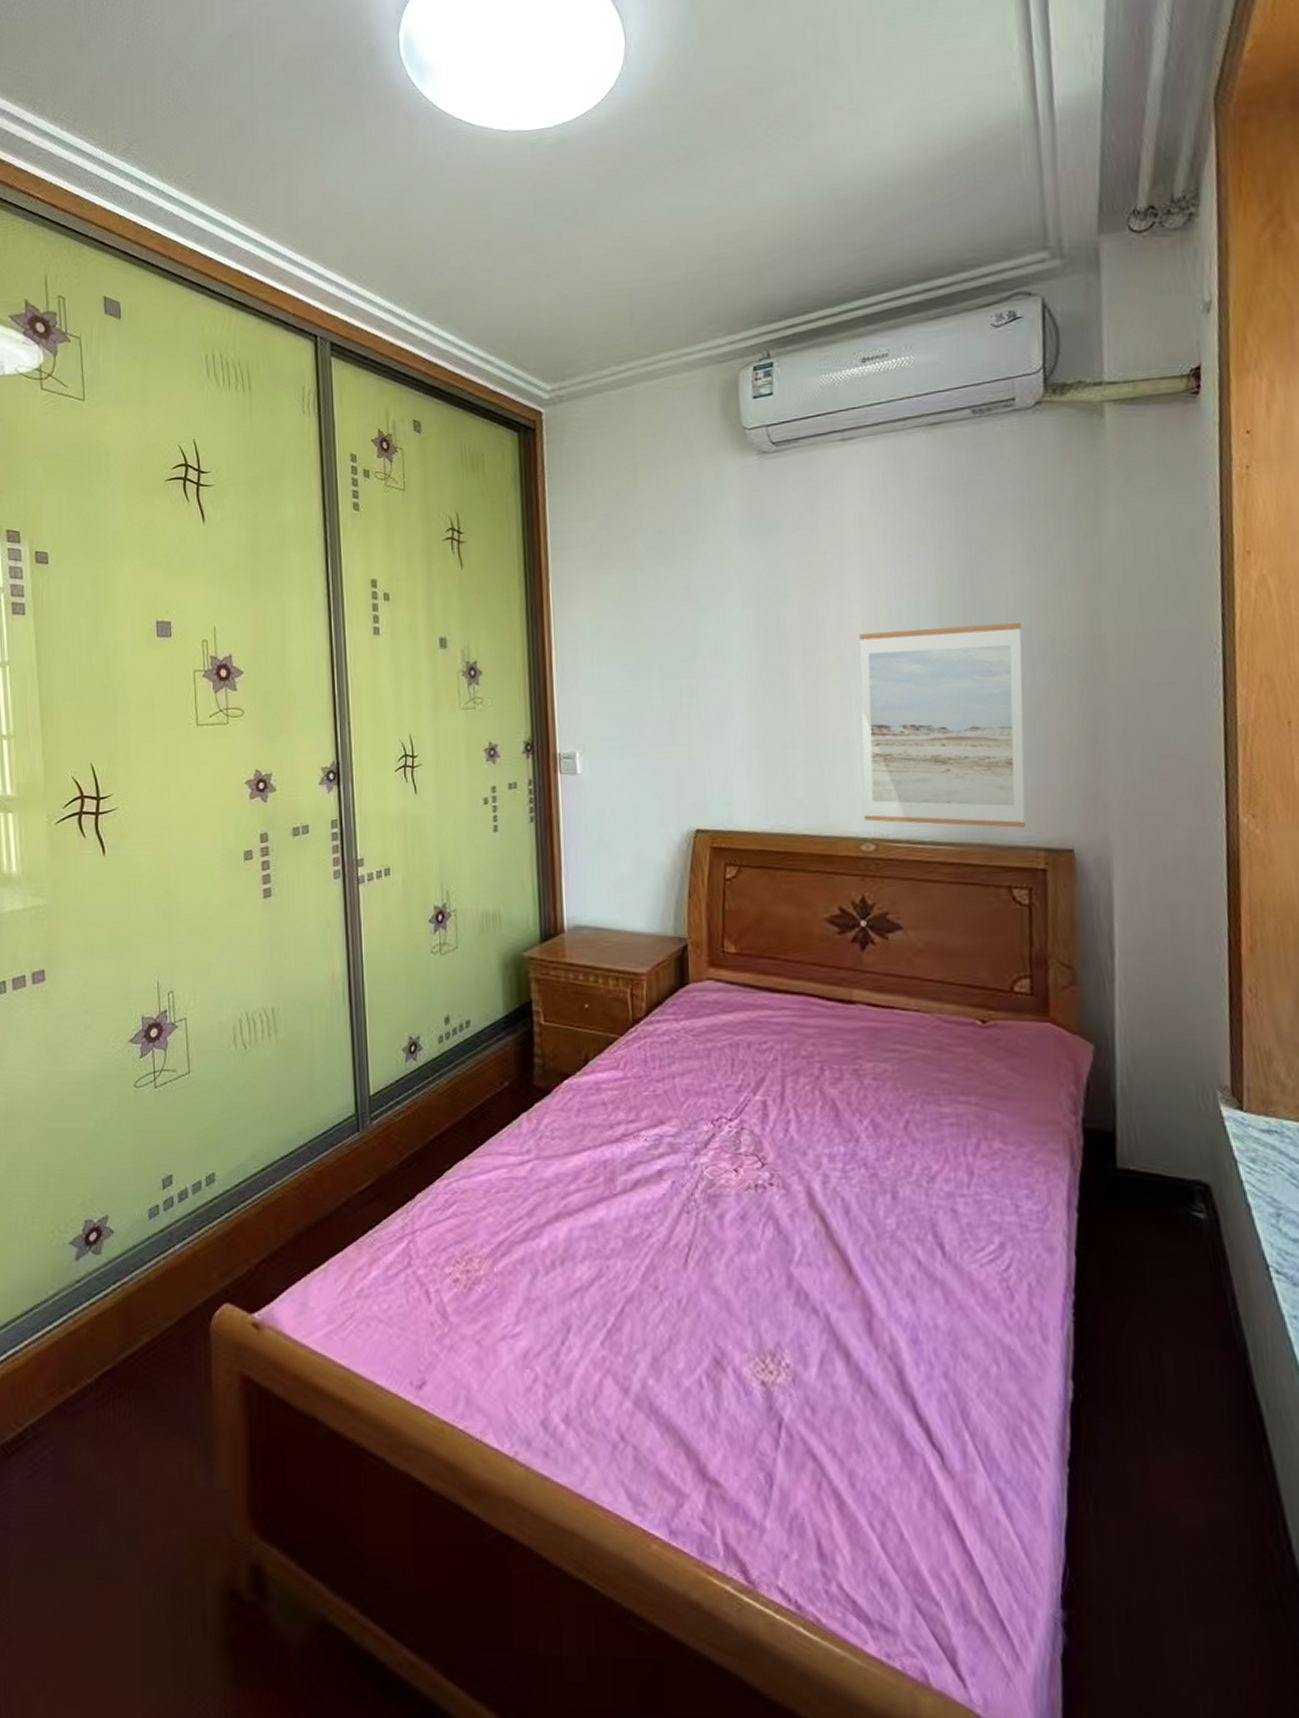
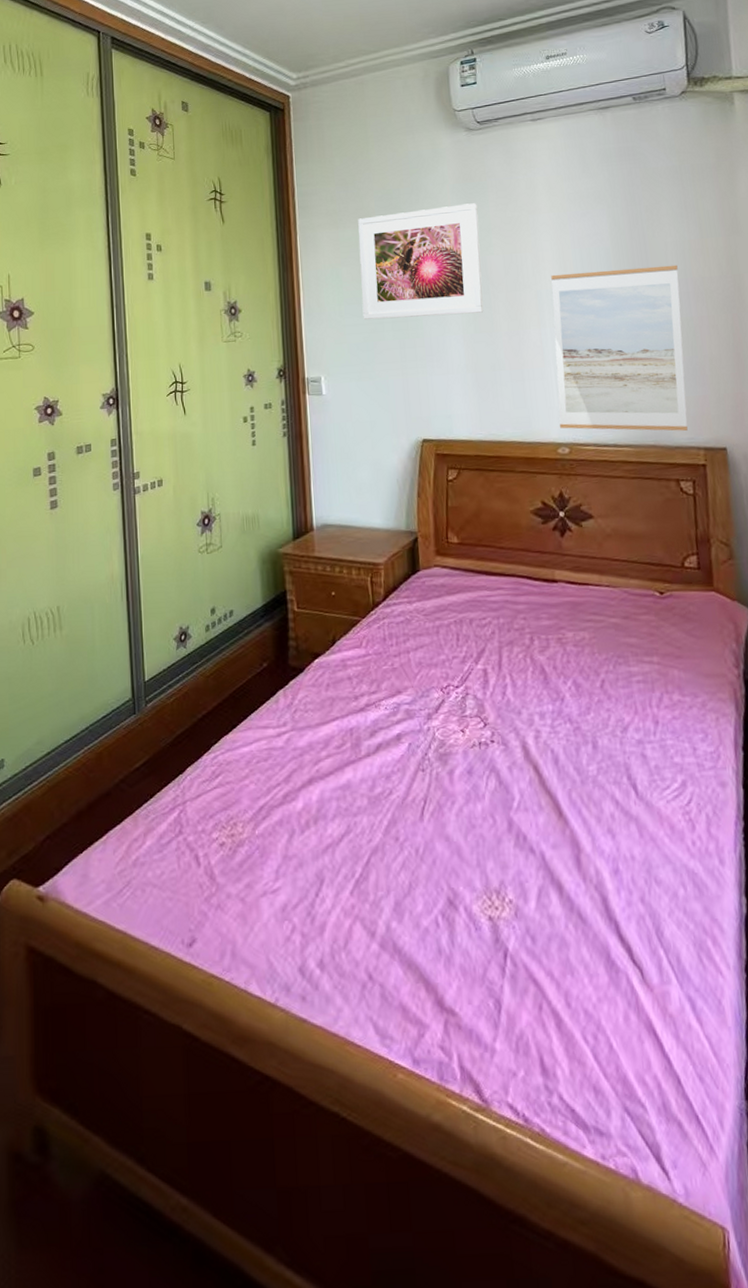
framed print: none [623,544,774,686] -> present [358,203,484,320]

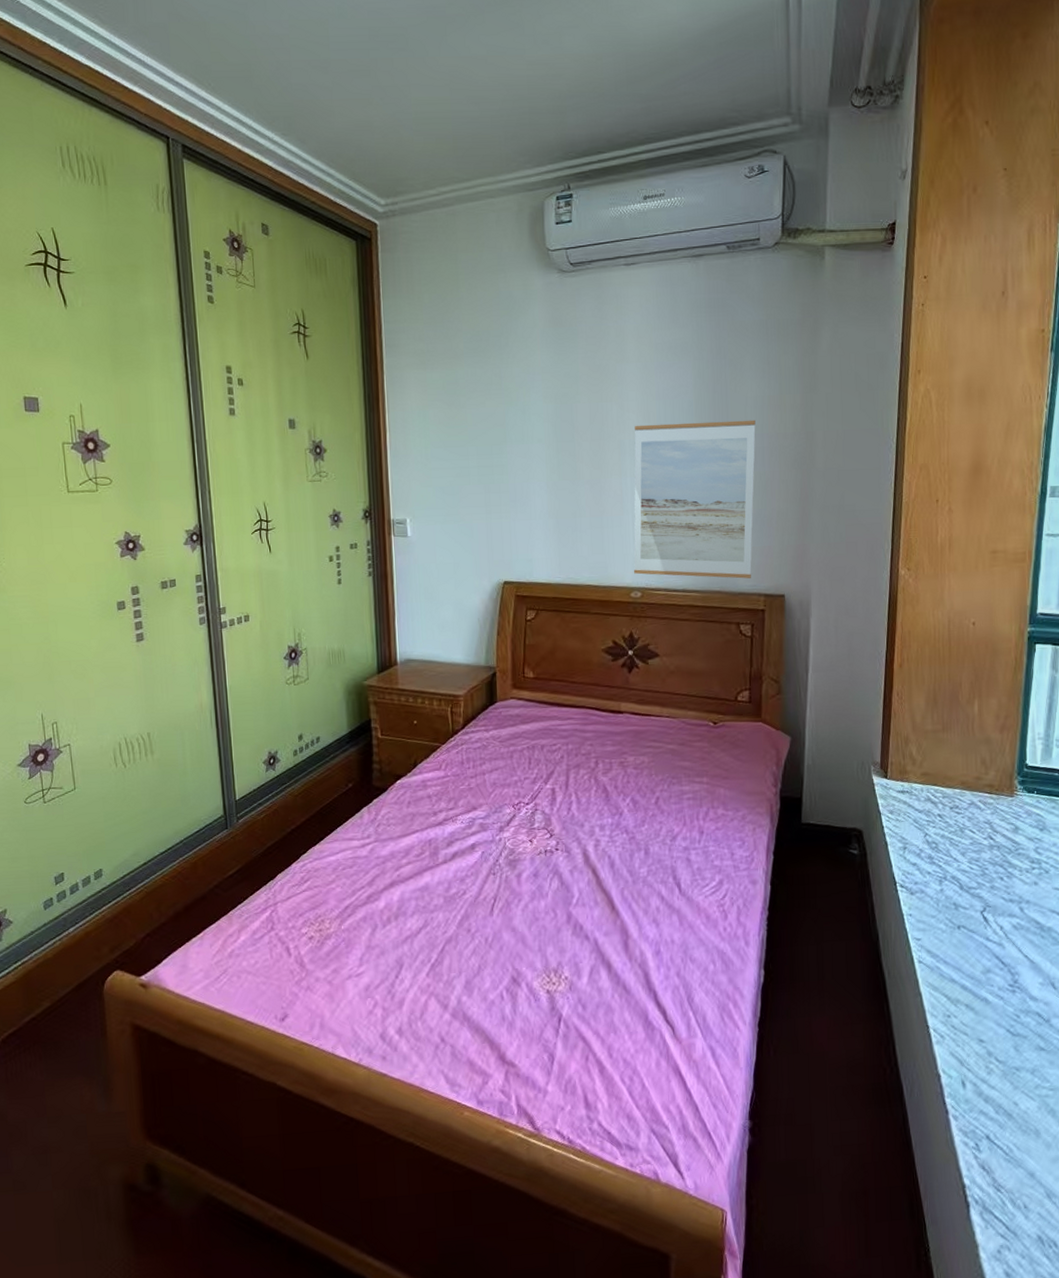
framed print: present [358,203,484,320] -> none [446,349,568,464]

